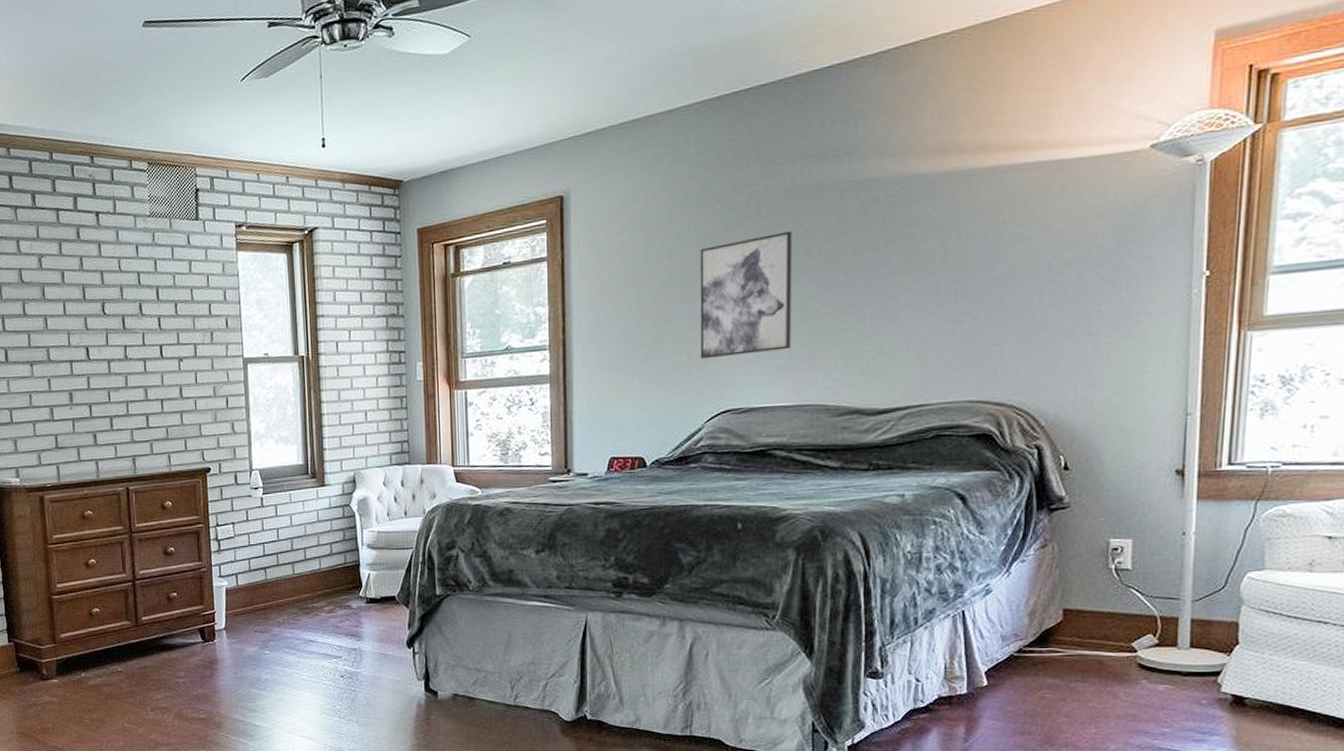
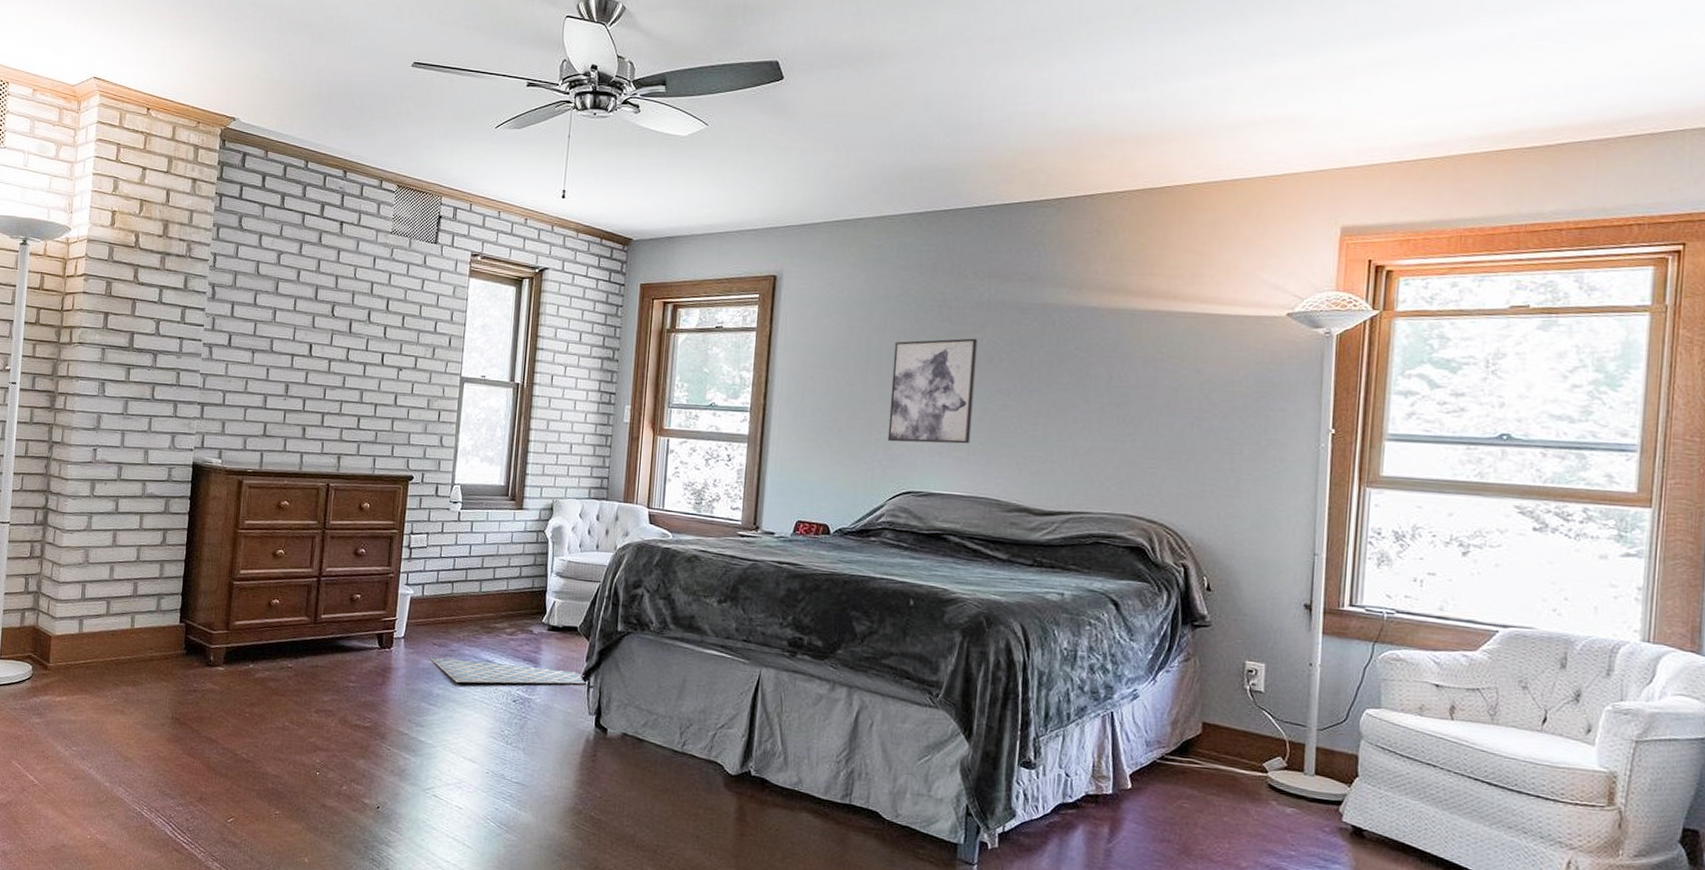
bath mat: none [253,641,410,665] -> present [429,657,585,684]

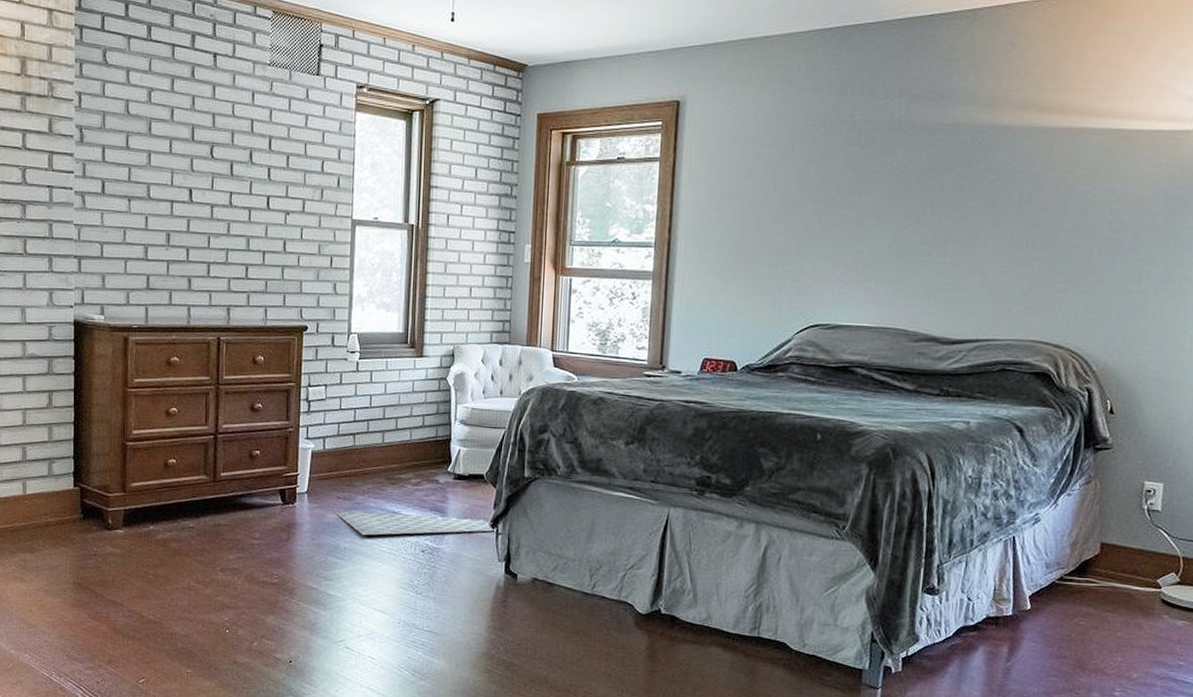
wall art: present [887,338,978,444] -> none [795,162,888,274]

